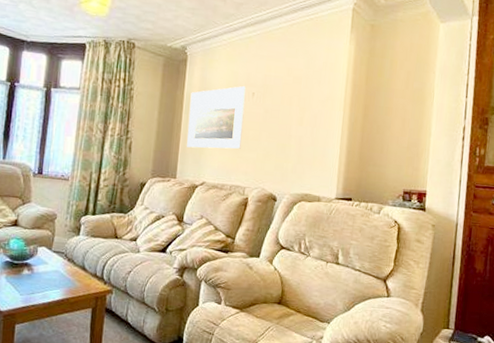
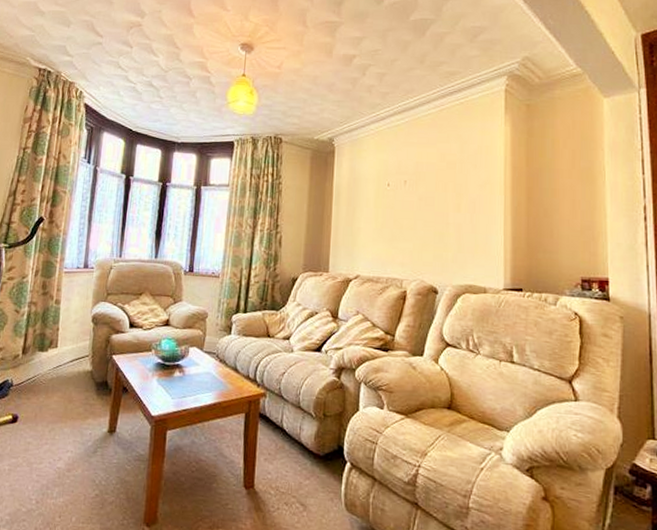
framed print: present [187,85,247,150] -> none [338,174,398,240]

